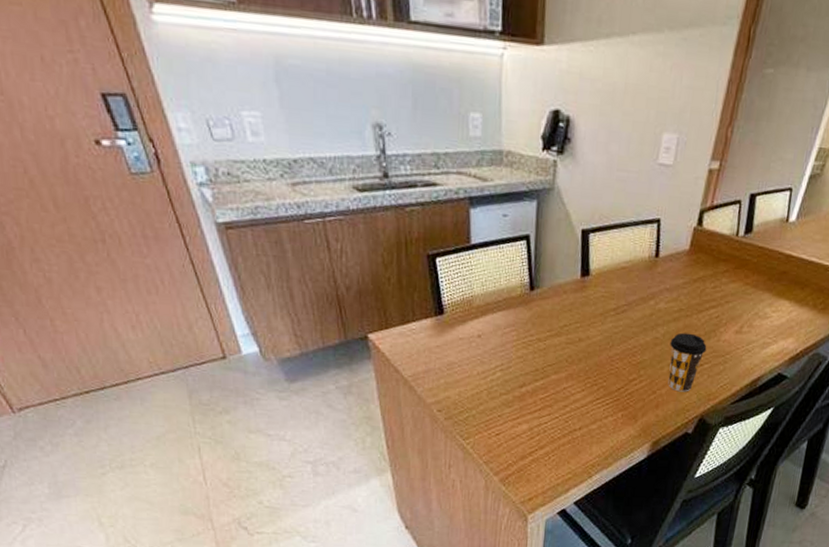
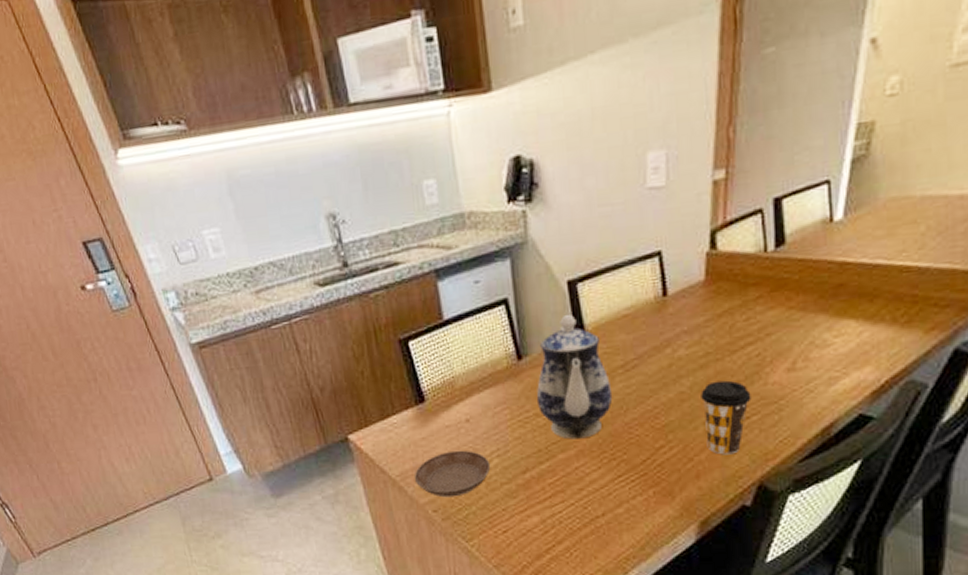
saucer: none [424,360,494,401] -> present [414,450,491,498]
teapot: none [540,258,603,365] -> present [536,314,613,440]

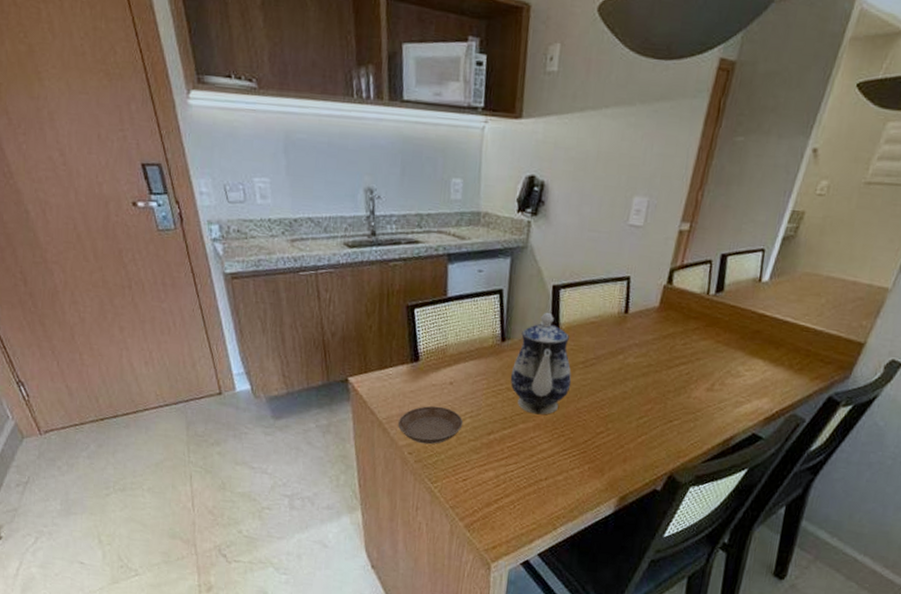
coffee cup: present [701,380,751,455] -> none [636,388,677,448]

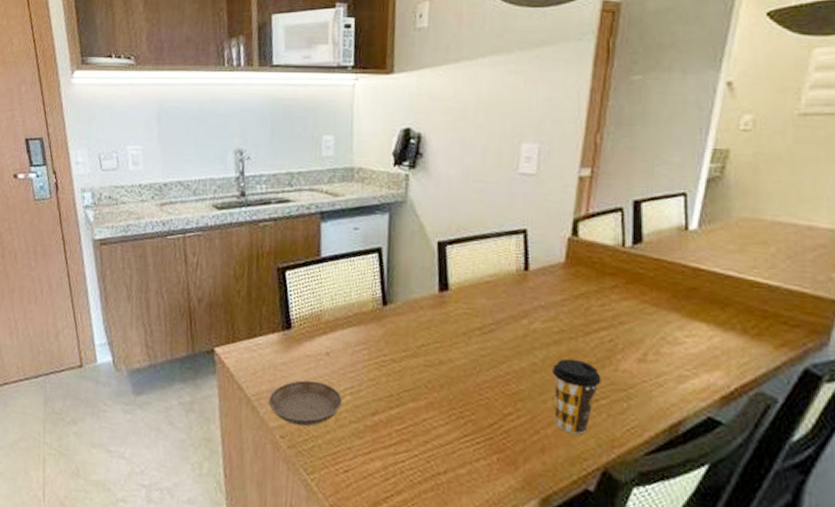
teapot: present [510,312,572,415] -> none [395,271,468,392]
coffee cup: none [636,388,677,448] -> present [552,358,602,435]

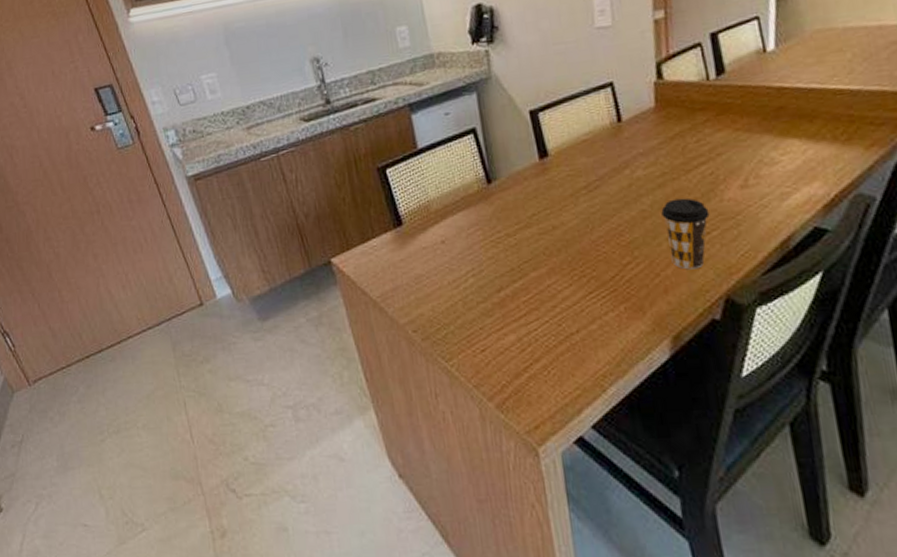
saucer: present [268,380,343,427] -> none [393,270,467,318]

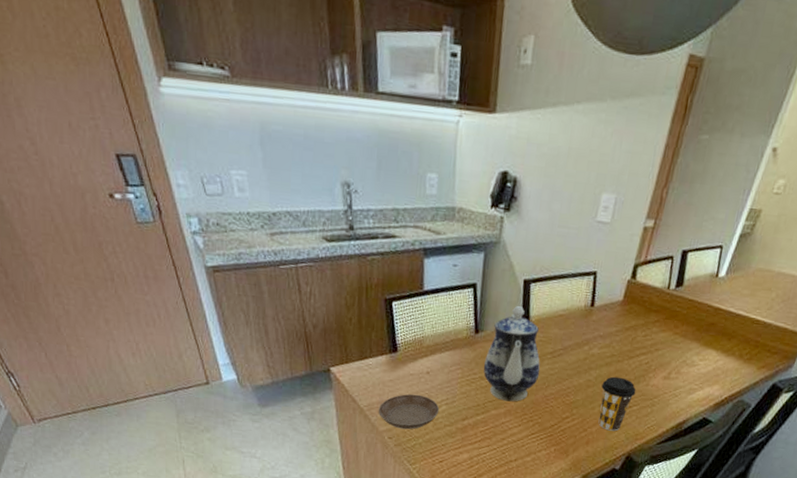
saucer: none [393,270,467,318] -> present [378,394,440,430]
teapot: none [506,140,579,258] -> present [483,305,540,402]

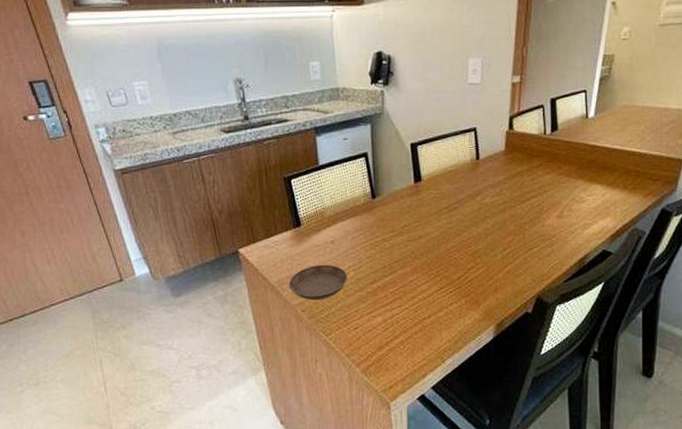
teapot: present [483,305,540,402] -> none [384,167,439,260]
coffee cup: present [598,376,636,431] -> none [500,222,534,275]

